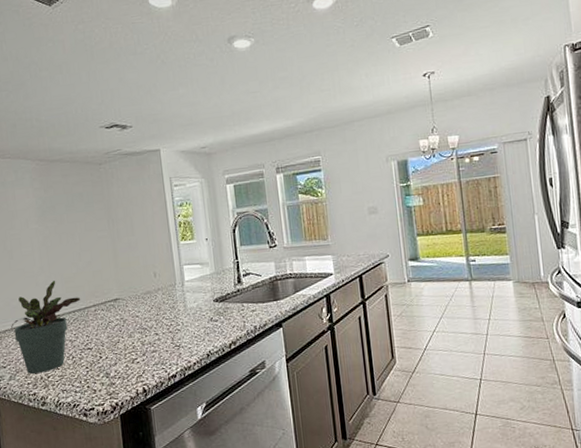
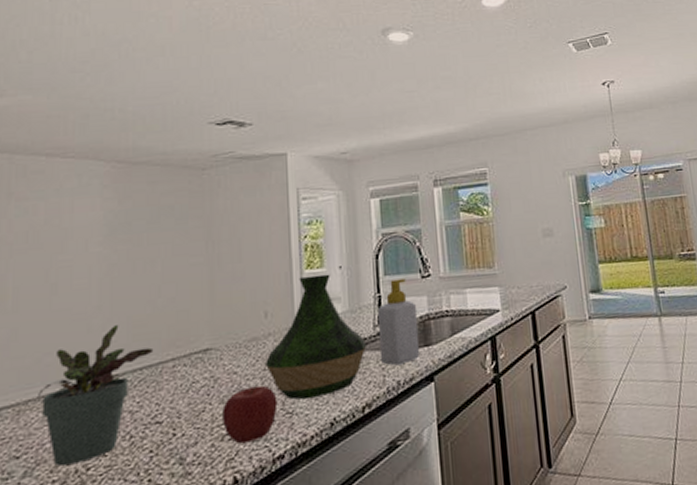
apple: none [131,325,169,366] -> present [222,385,278,444]
vase: none [158,244,230,337] -> present [266,274,367,400]
soap bottle: none [236,248,270,315] -> present [377,278,419,366]

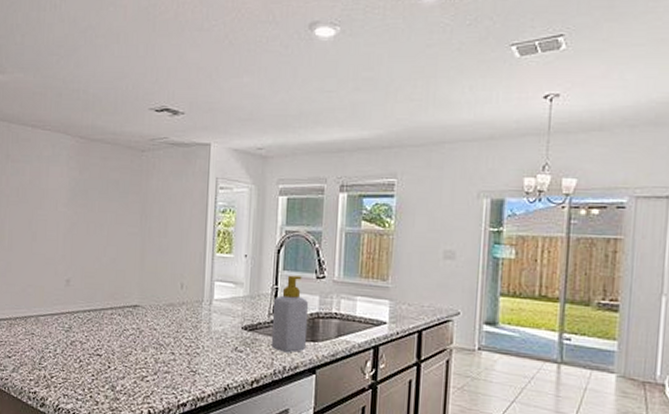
potted plant: present [38,325,154,466] -> none [23,273,99,371]
apple: present [222,385,278,444] -> none [143,343,185,387]
vase: present [266,274,367,400] -> none [178,258,261,364]

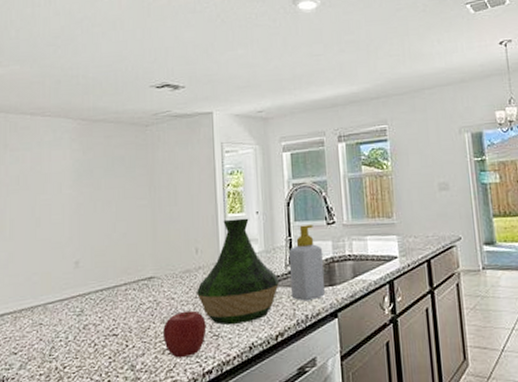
apple: none [143,343,185,387] -> present [163,310,207,358]
vase: none [178,258,261,364] -> present [197,218,280,326]

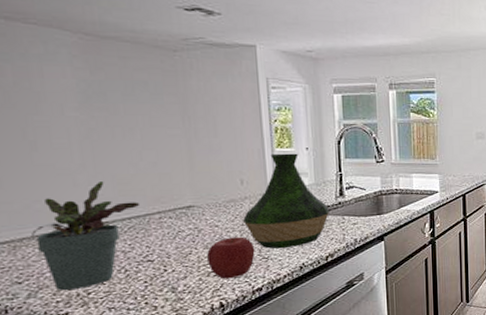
potted plant: none [29,254,111,363] -> present [31,182,141,290]
soap bottle: present [288,224,325,301] -> none [339,162,373,228]

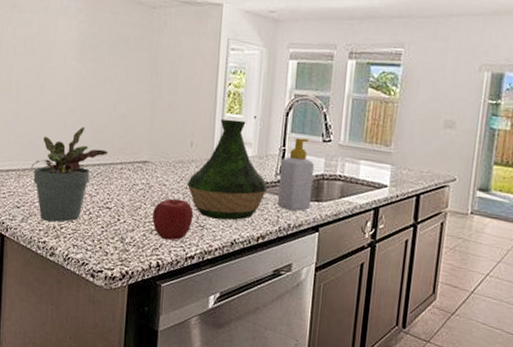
soap bottle: none [339,162,373,228] -> present [277,138,314,212]

